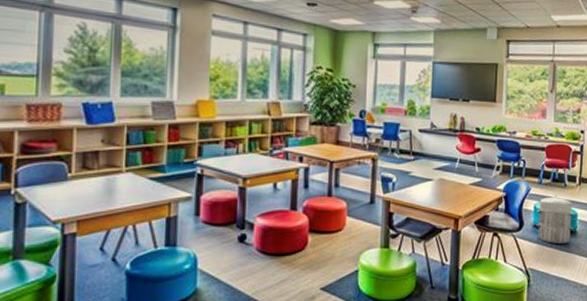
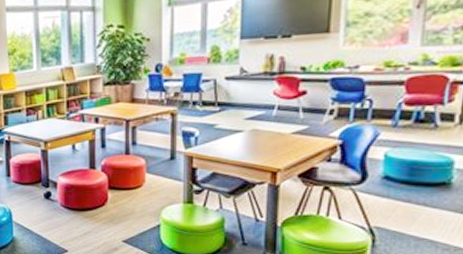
waste bin: present [536,195,574,244] -> none [387,139,448,198]

